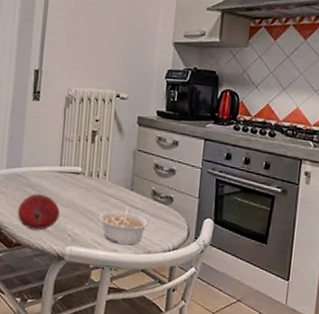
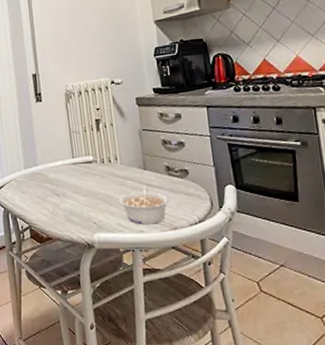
fruit: present [17,194,60,230] -> none [42,188,82,223]

